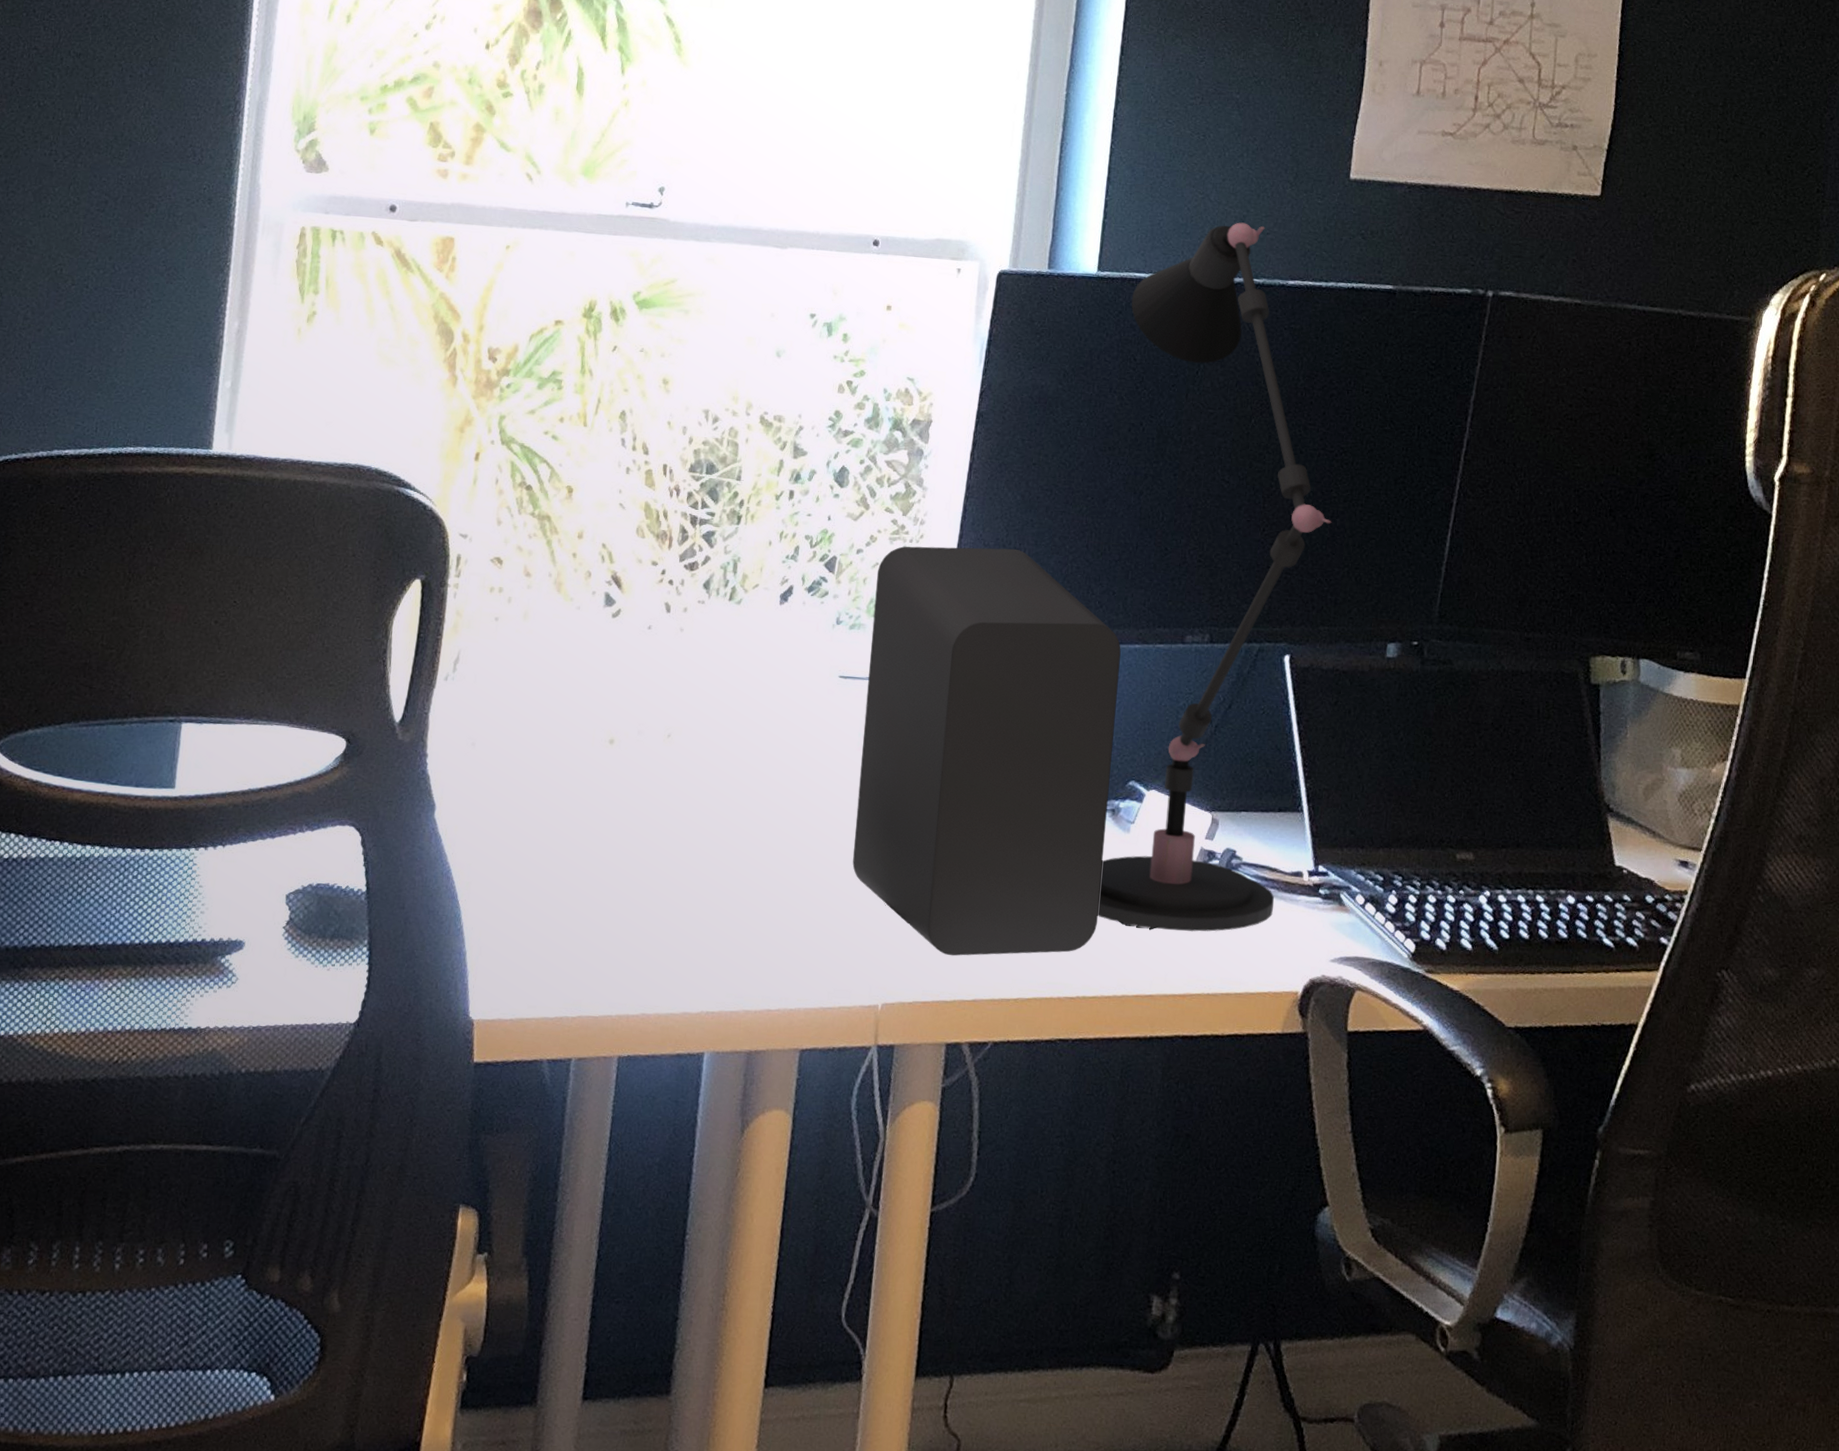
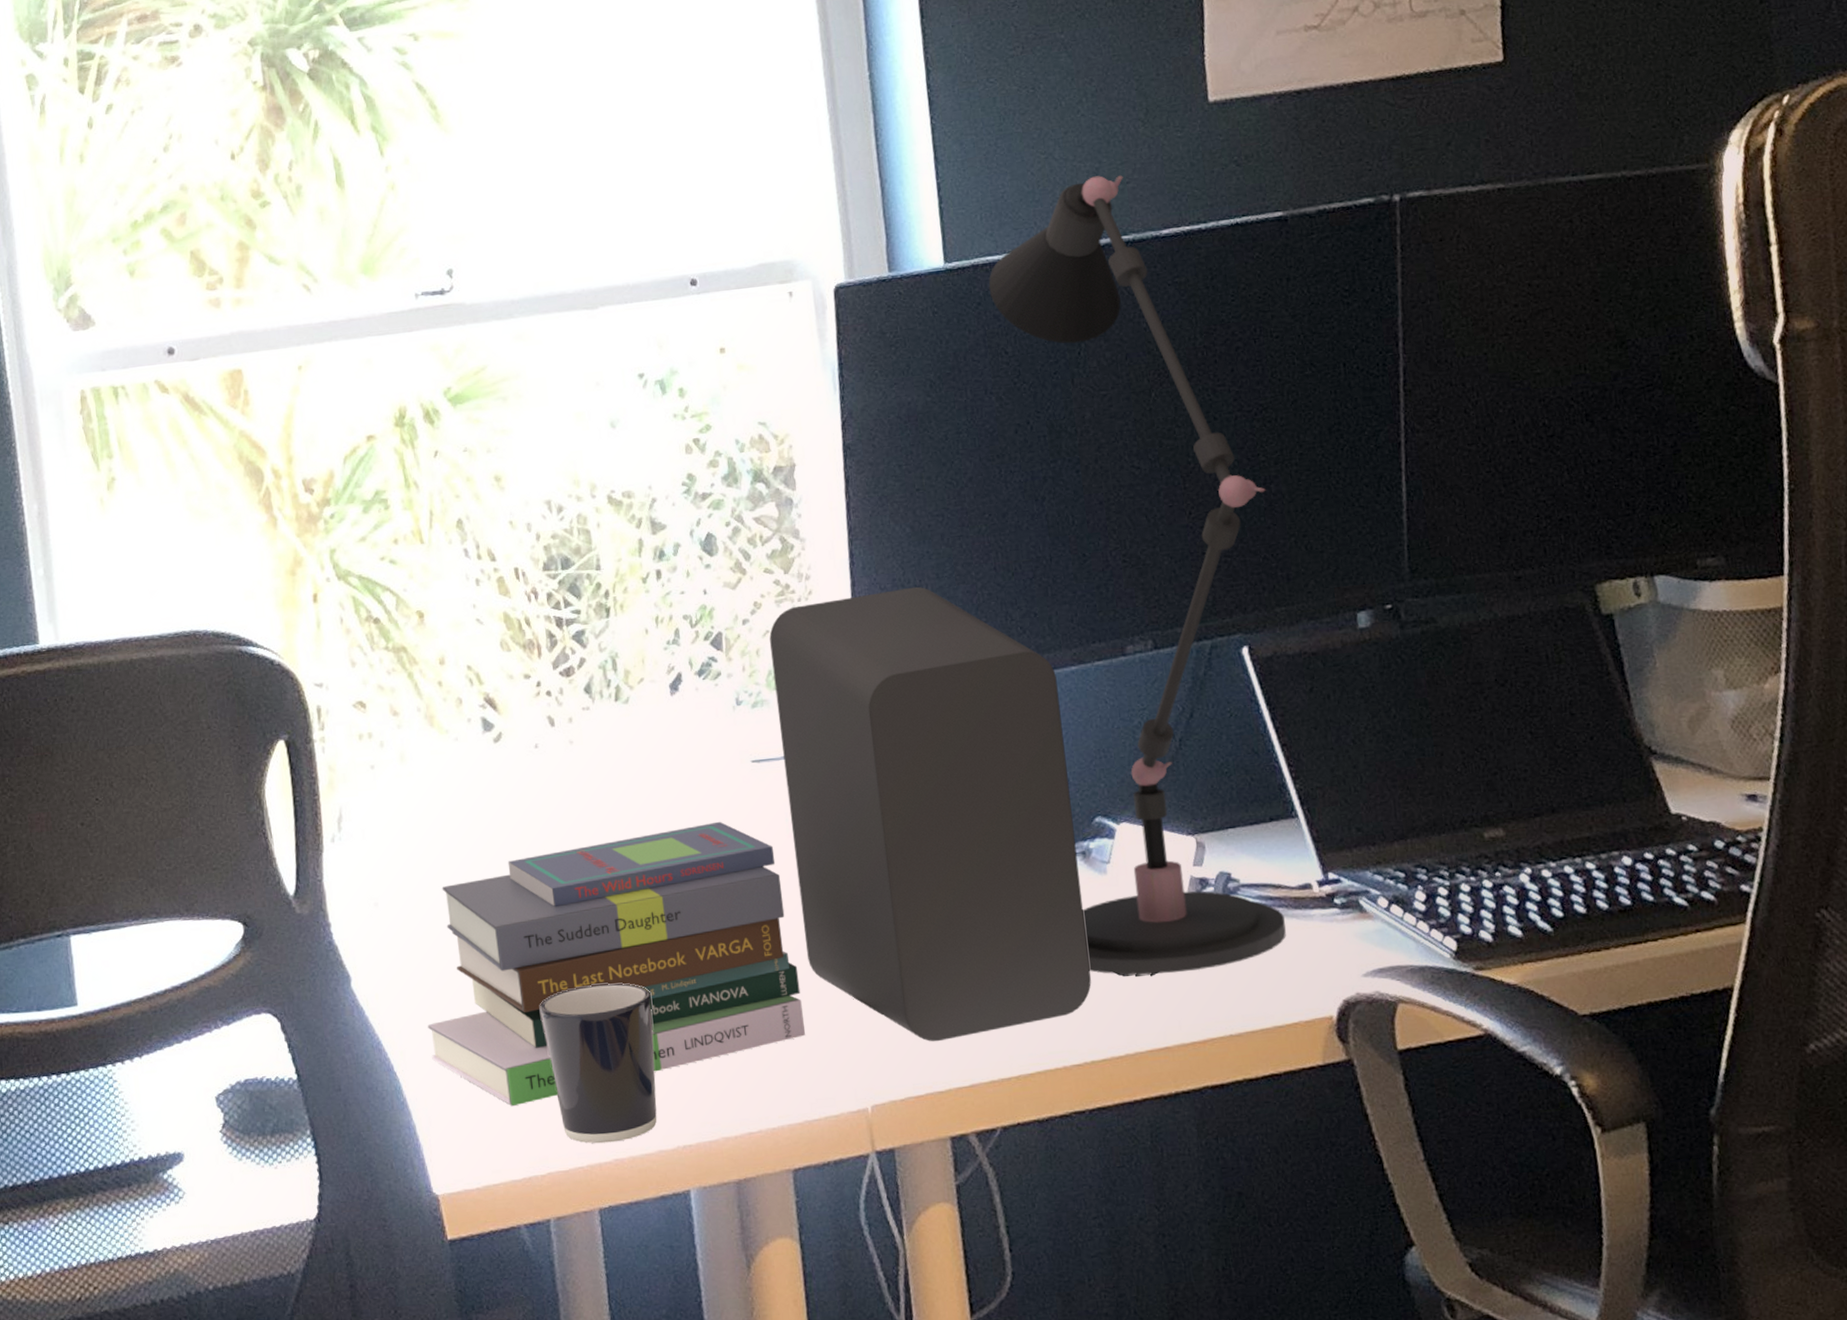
books: none [495,724,843,950] -> present [428,821,805,1106]
mug: none [601,851,706,998] -> present [539,983,657,1144]

